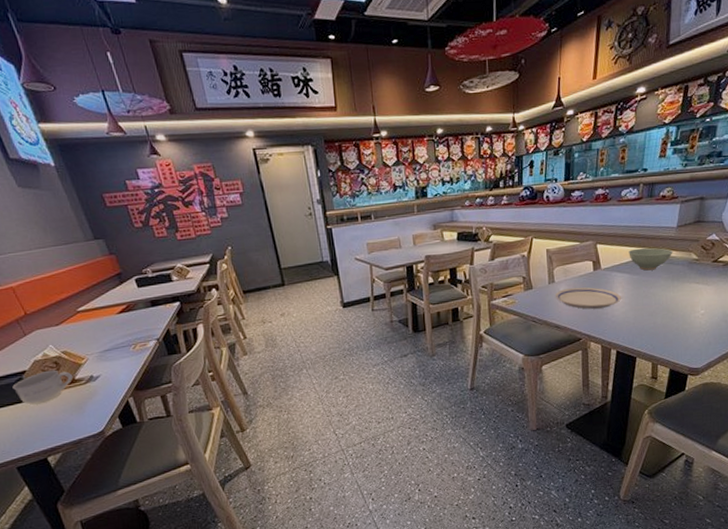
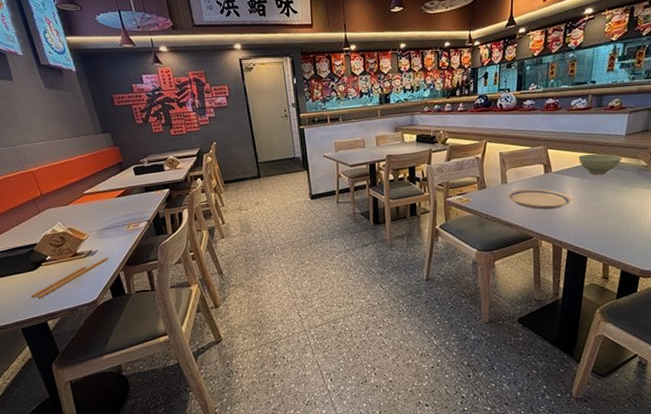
teacup: present [12,369,74,405] -> none [25,244,75,274]
chopsticks: none [24,382,114,433] -> present [30,257,109,298]

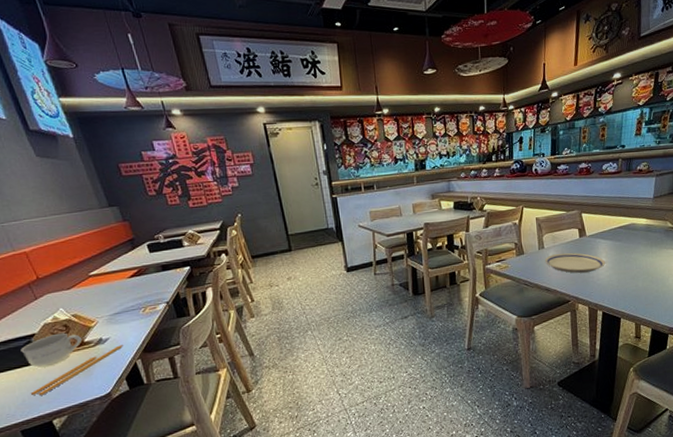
teacup: none [25,244,75,274] -> present [21,332,83,368]
bowl: present [578,153,622,175] -> none [611,216,651,238]

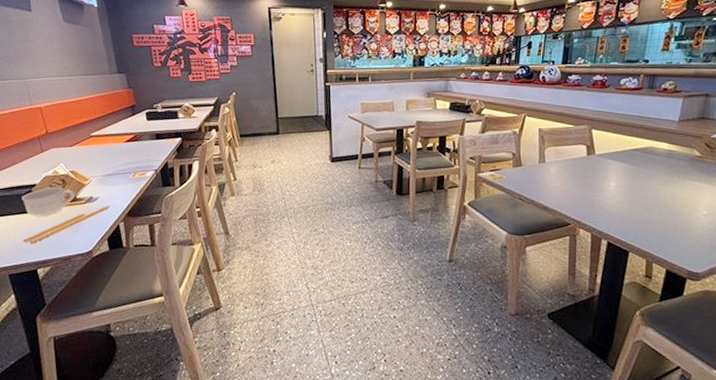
plate: present [545,252,605,273] -> none [545,170,615,195]

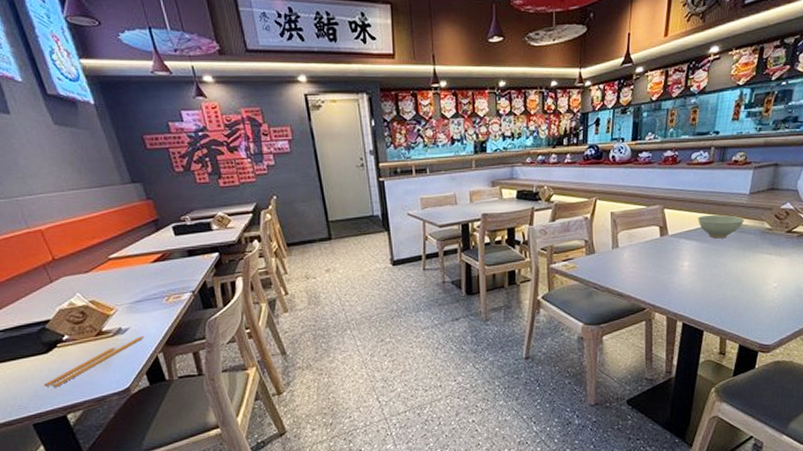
teacup: present [21,186,76,217] -> none [34,320,100,357]
bowl: none [625,138,674,162] -> present [698,214,745,239]

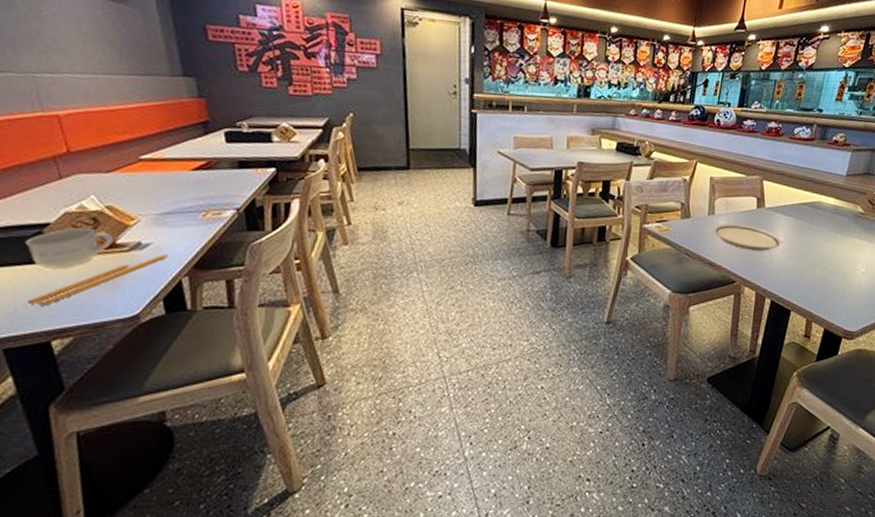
teacup: none [34,320,100,357] -> present [25,227,114,269]
plate: none [619,253,689,277] -> present [714,223,782,251]
bowl: present [698,214,745,239] -> none [795,191,840,218]

